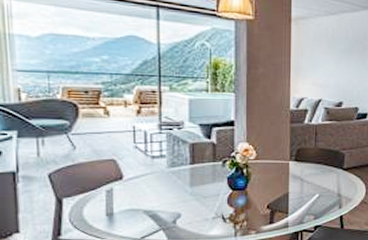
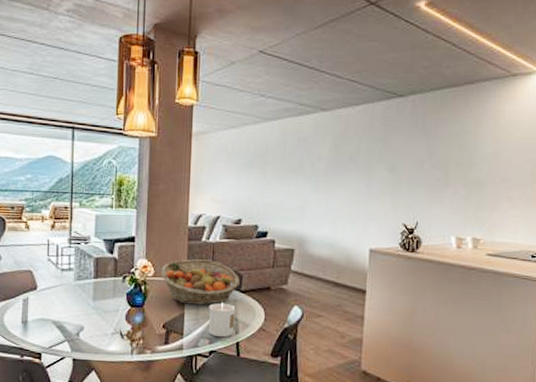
fruit basket: none [263,141,343,184] -> present [161,259,241,305]
candle: none [313,179,339,213] -> present [208,301,236,338]

